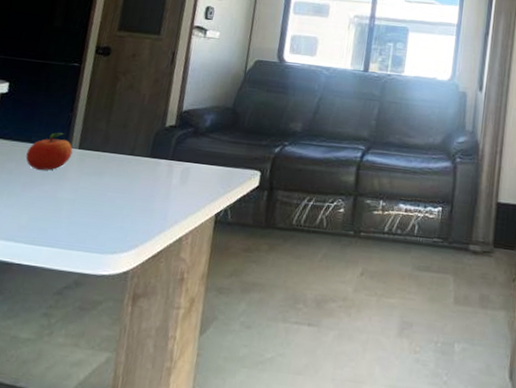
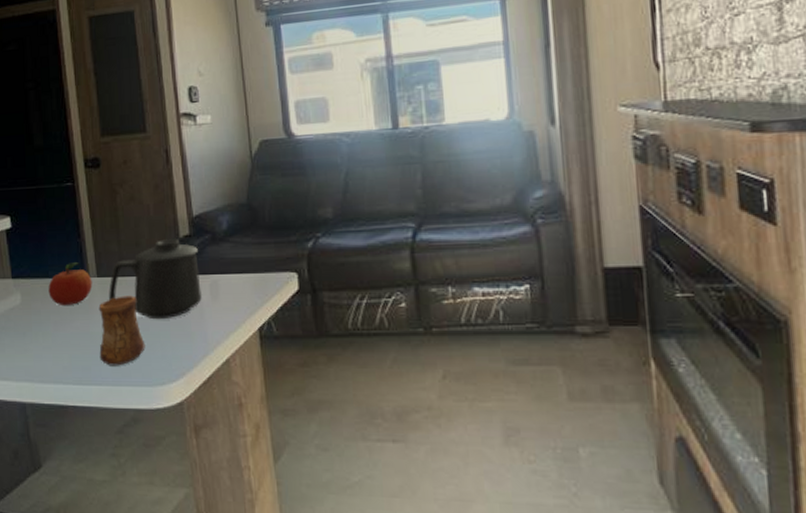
cup: none [59,168,111,232] -> present [98,295,146,366]
mug: none [83,126,180,195] -> present [108,239,202,320]

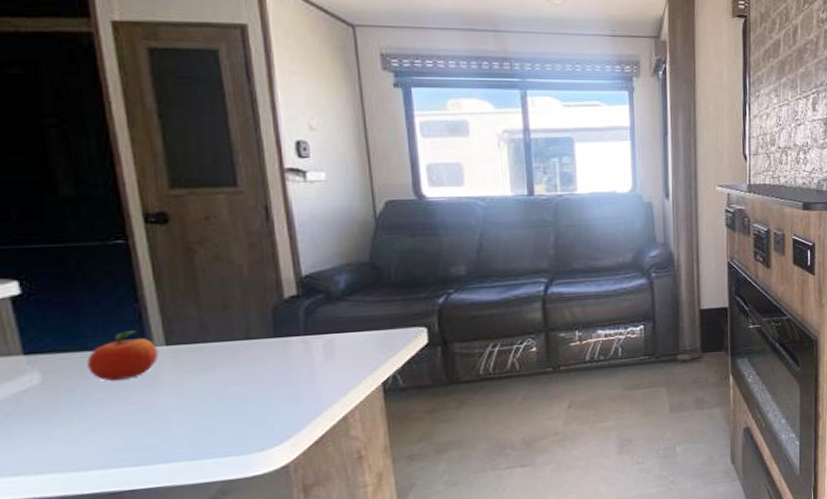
cup: present [98,295,146,366] -> none [168,362,238,441]
mug: present [108,239,202,320] -> none [183,300,313,386]

